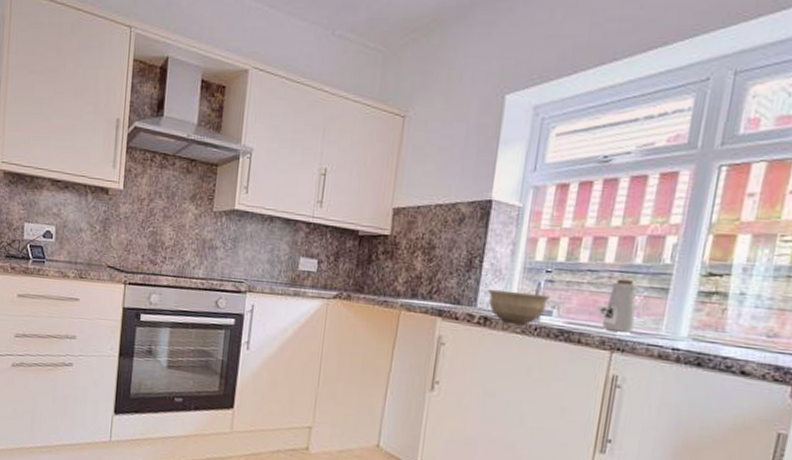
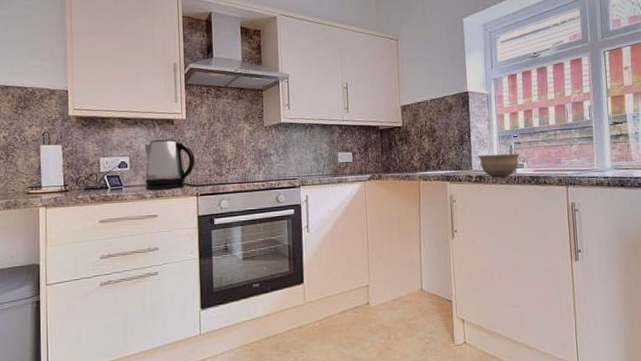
kettle: none [69,209,128,272] -> present [144,138,195,191]
bottle: present [596,279,638,334] -> none [551,134,578,173]

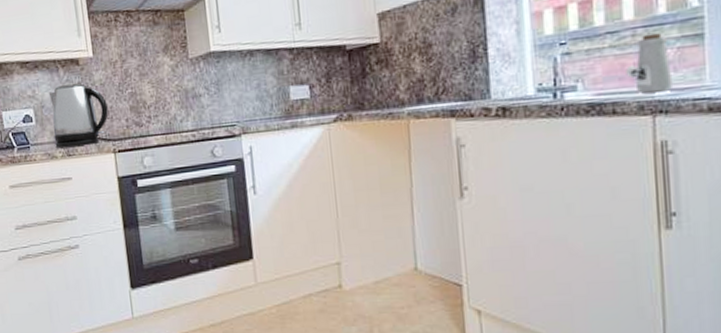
bowl: present [477,154,520,179] -> none [499,70,571,110]
bottle: none [551,134,578,173] -> present [626,33,674,95]

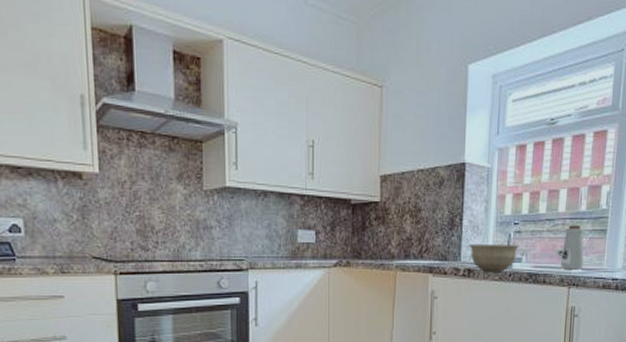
kettle: present [48,82,109,149] -> none [43,197,112,265]
bowl: none [499,70,571,110] -> present [469,243,519,274]

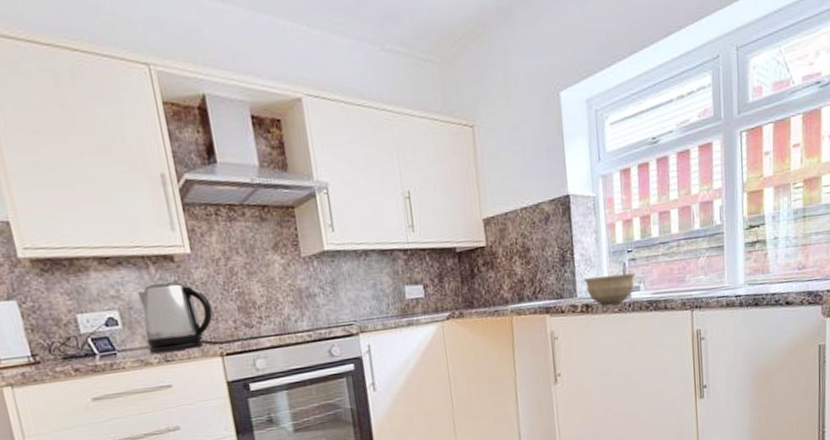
kettle: none [43,197,112,265] -> present [137,281,213,354]
bottle: present [555,225,584,271] -> none [673,244,705,294]

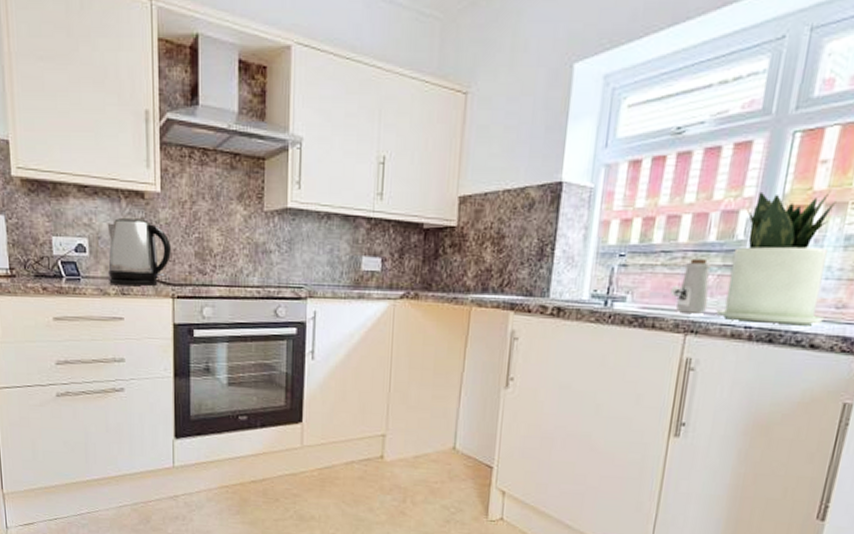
bowl: present [583,273,635,307] -> none [560,277,624,314]
bottle: none [673,244,705,294] -> present [670,258,711,315]
planter: none [711,176,793,292] -> present [716,191,837,325]

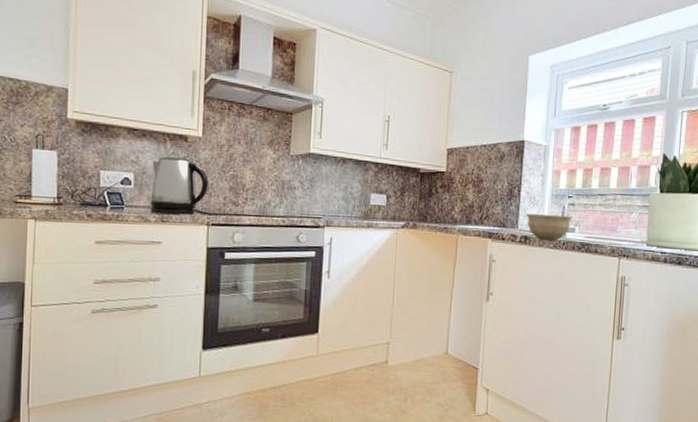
bowl: none [560,277,624,314] -> present [526,213,573,242]
bottle: present [670,258,711,315] -> none [606,200,634,243]

